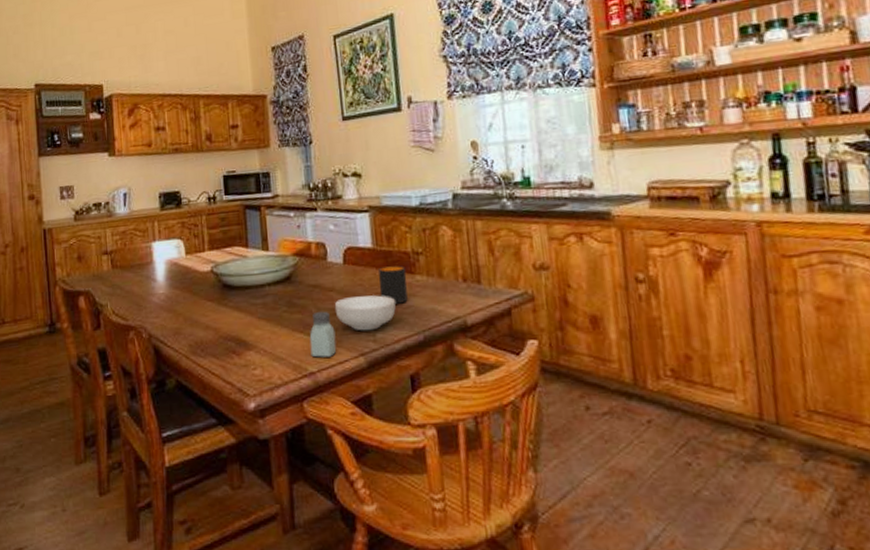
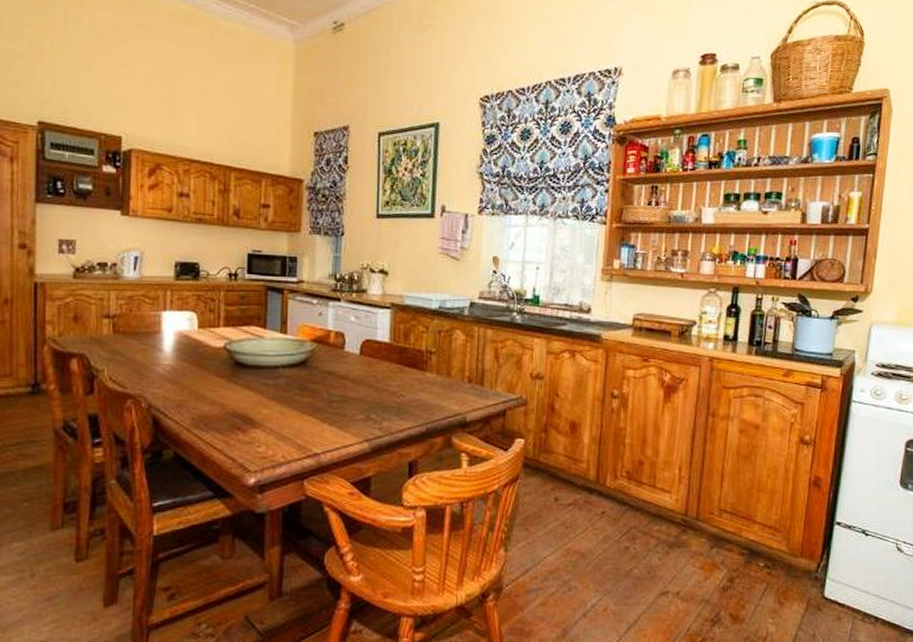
saltshaker: present [309,311,337,358] -> none [317,397,344,440]
cereal bowl: present [334,295,396,331] -> none [346,386,404,419]
mug: present [379,265,408,304] -> none [391,362,418,397]

